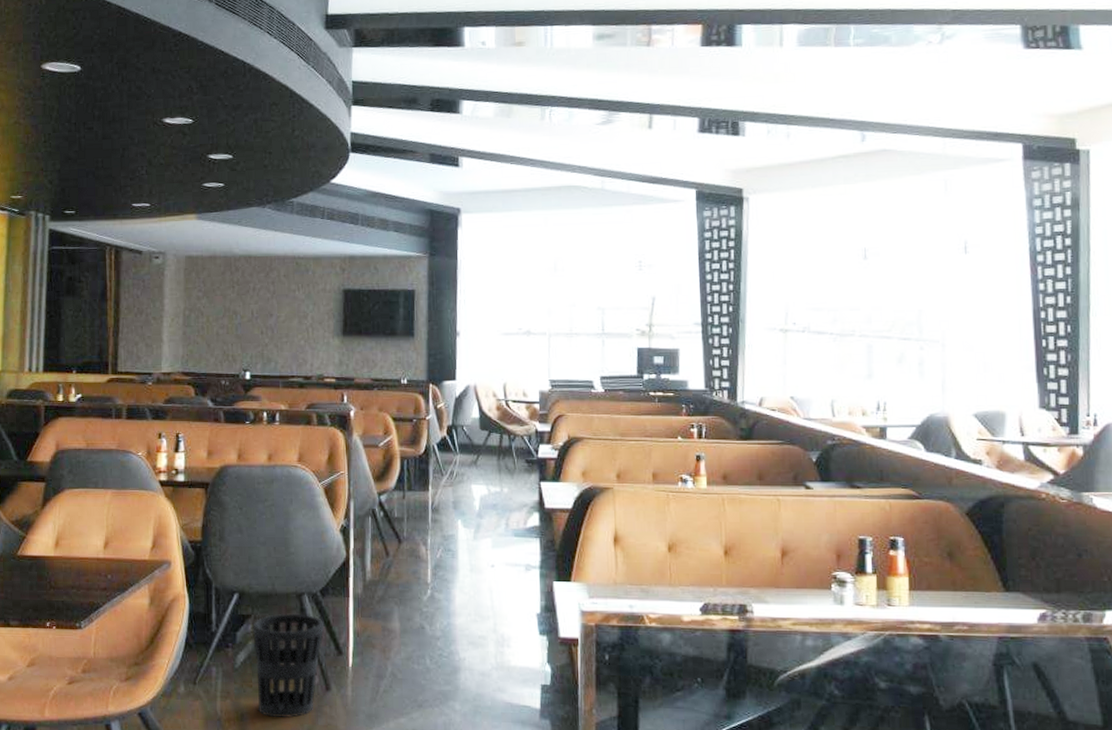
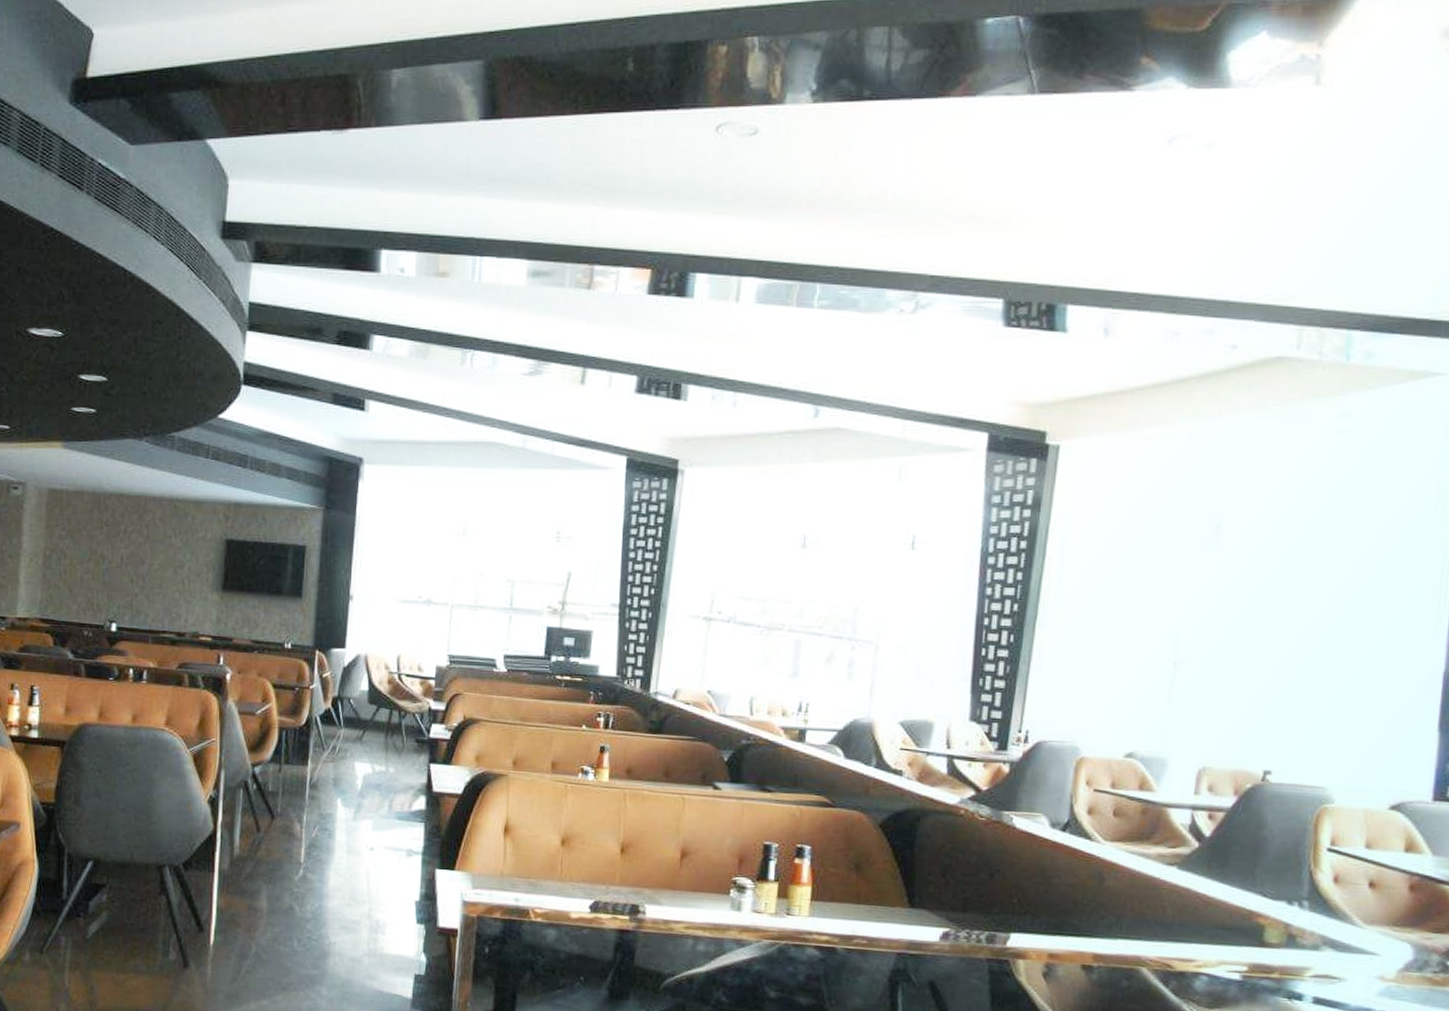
wastebasket: present [253,613,324,718] -> none [107,885,185,993]

